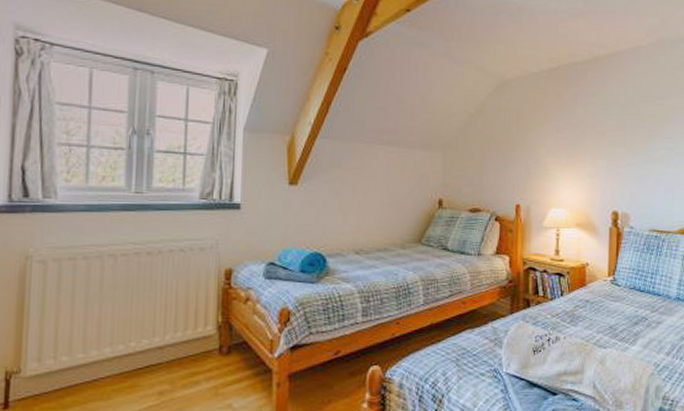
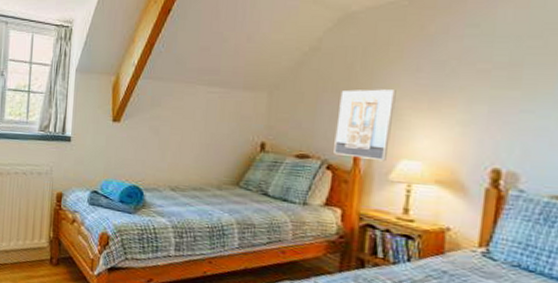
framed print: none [500,147,544,211] -> present [334,89,396,162]

